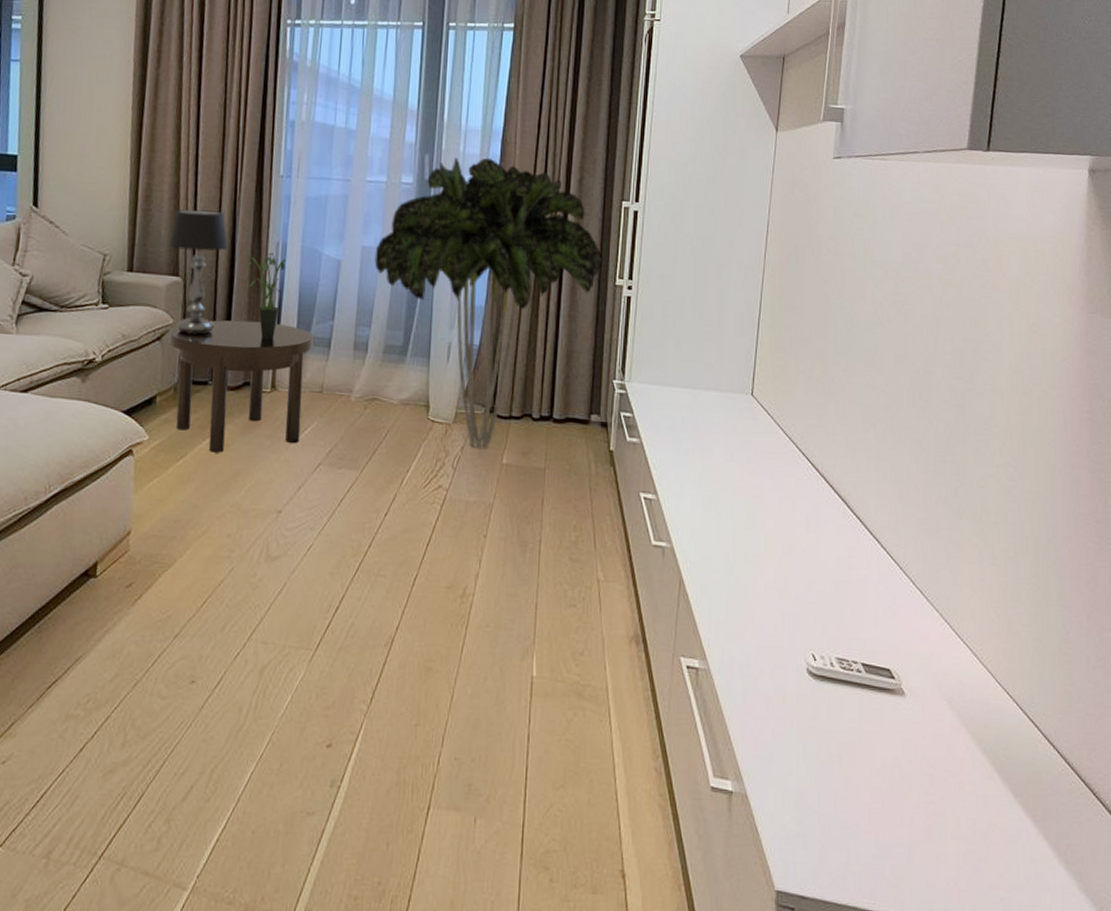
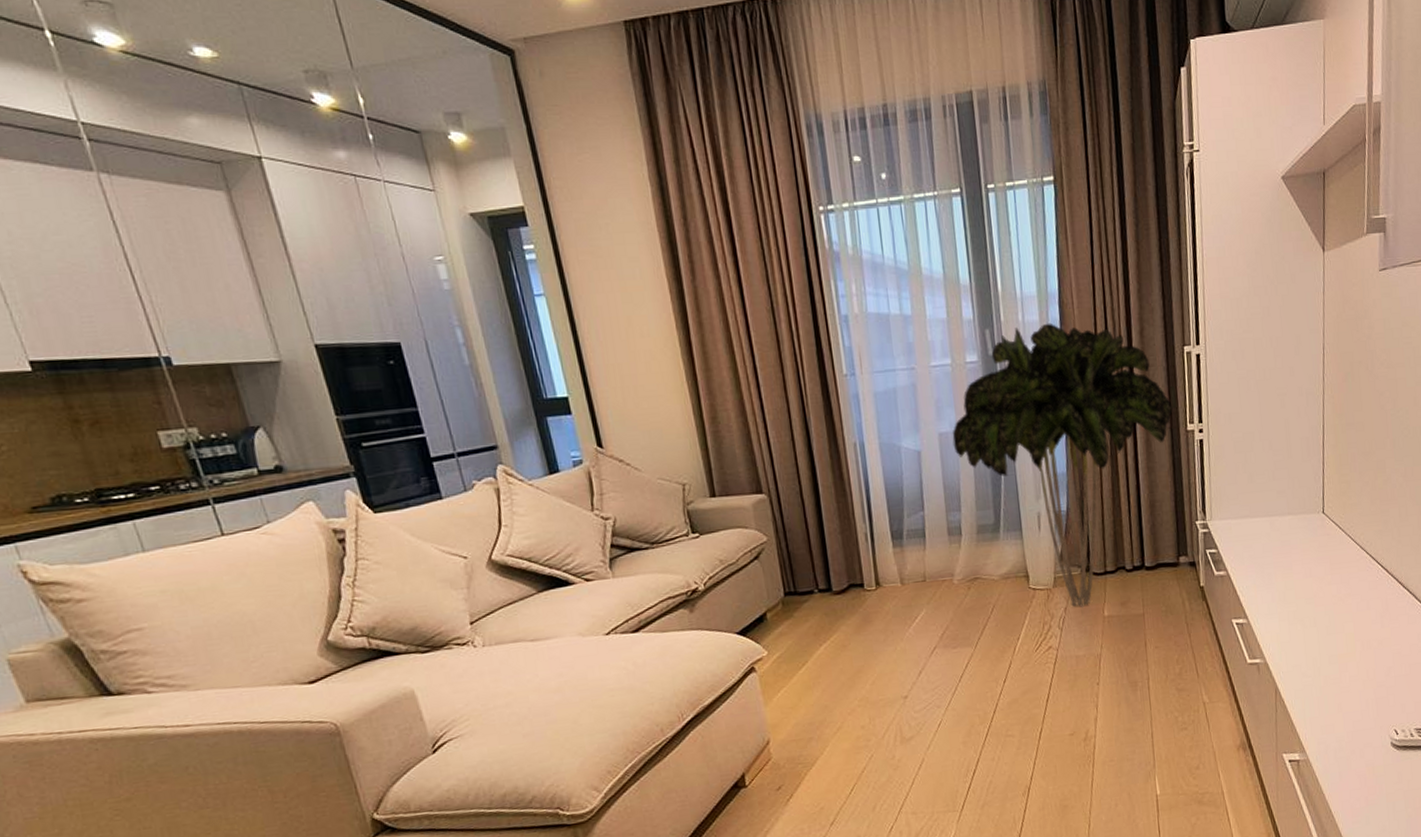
side table: present [168,320,314,453] -> none [764,522,912,656]
table lamp: present [169,209,229,335] -> none [745,421,809,548]
potted plant: present [245,252,286,339] -> none [827,454,870,540]

